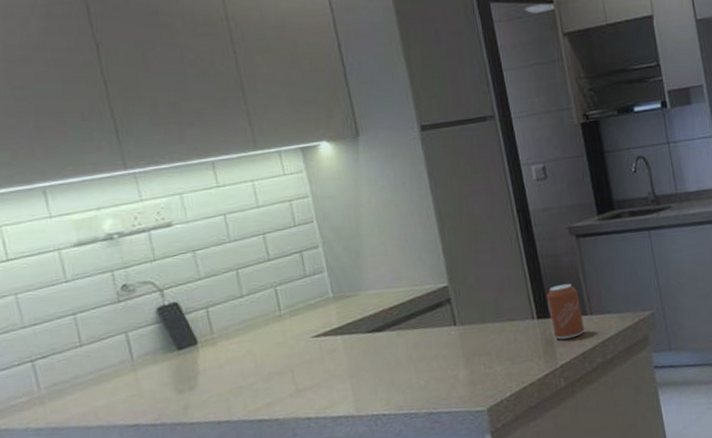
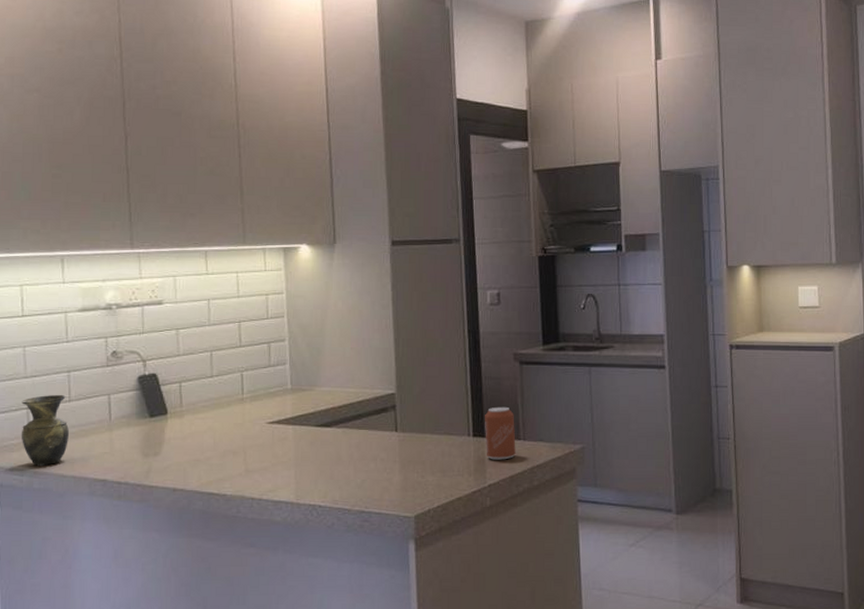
vase: none [24,340,88,422] -> present [21,395,69,466]

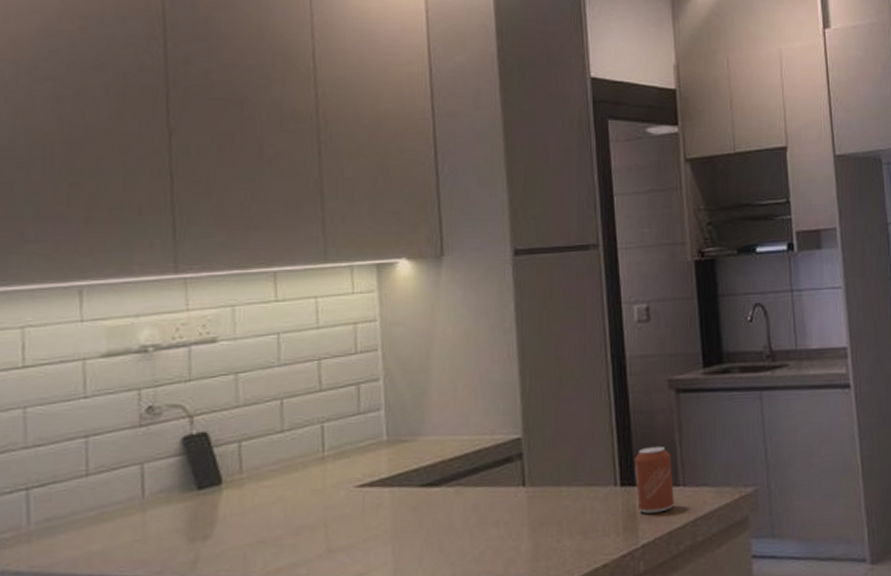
vase: present [21,395,69,466] -> none [16,468,85,565]

